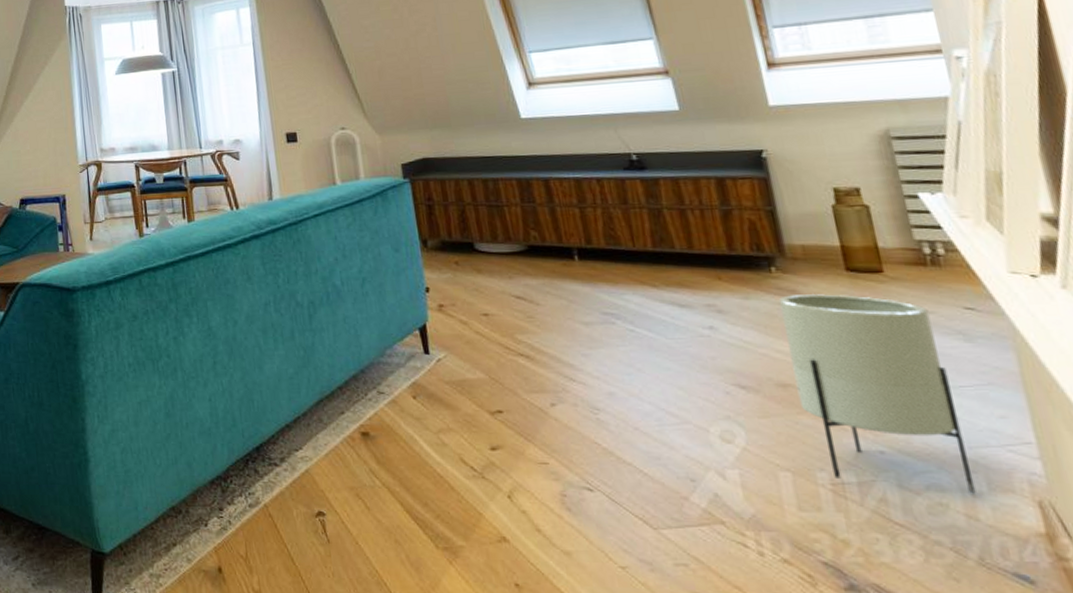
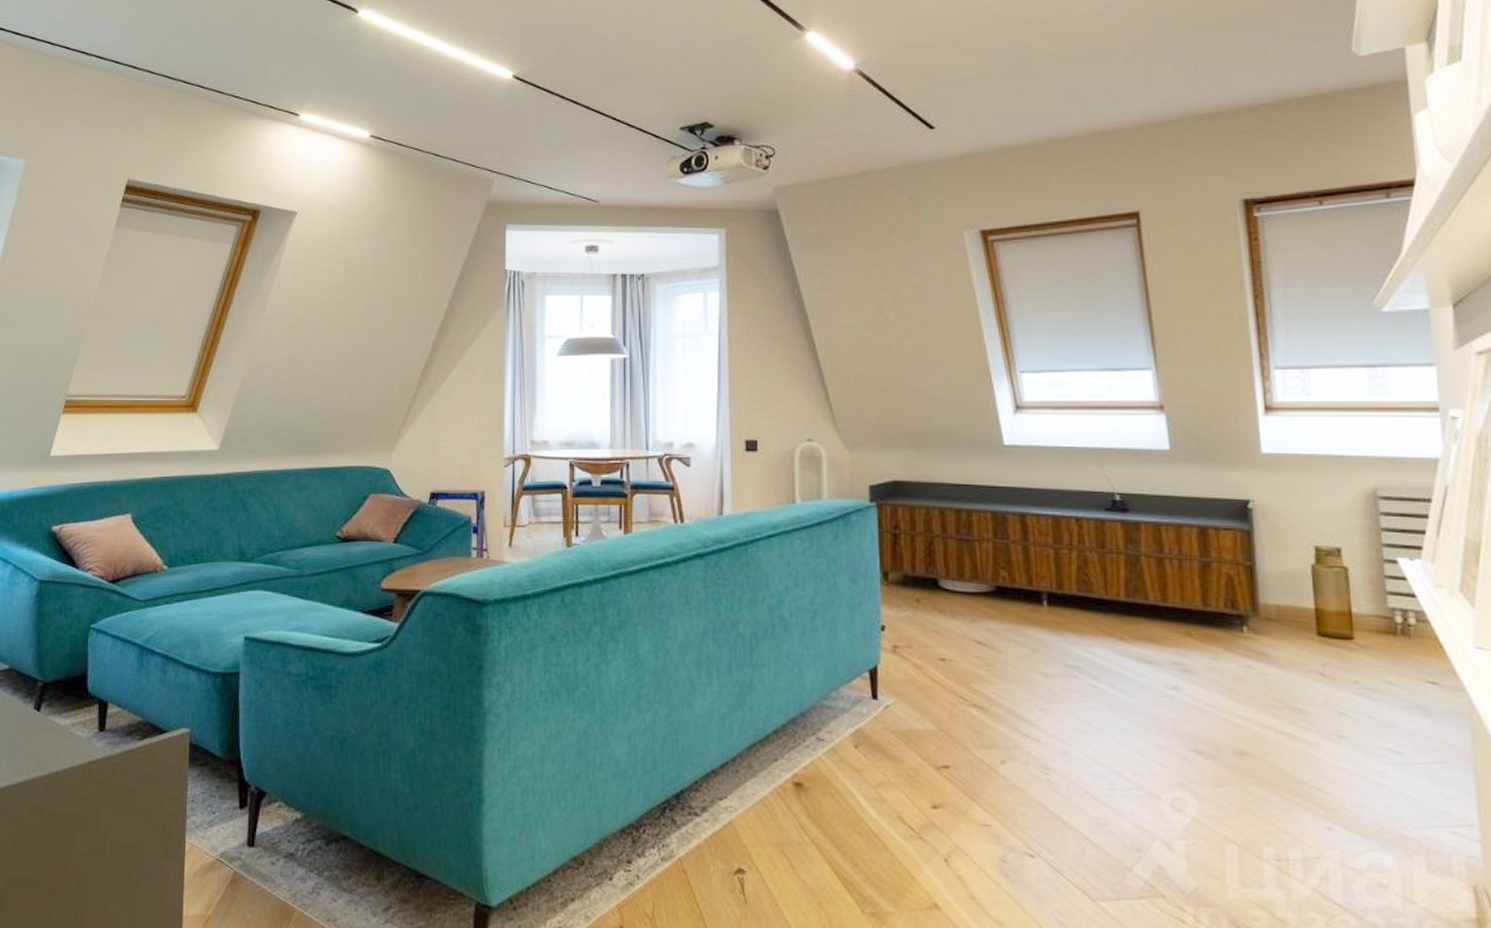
planter: present [778,294,976,494] -> none [1246,657,1416,875]

